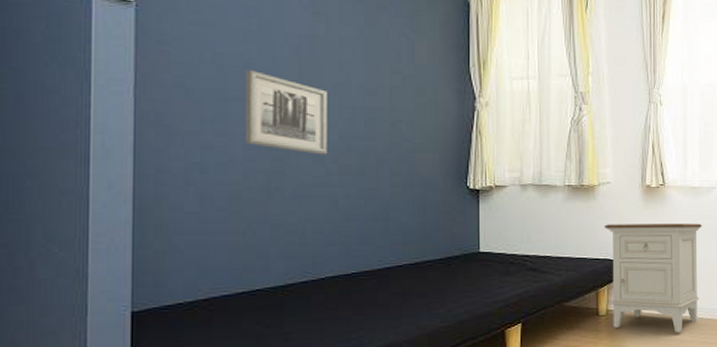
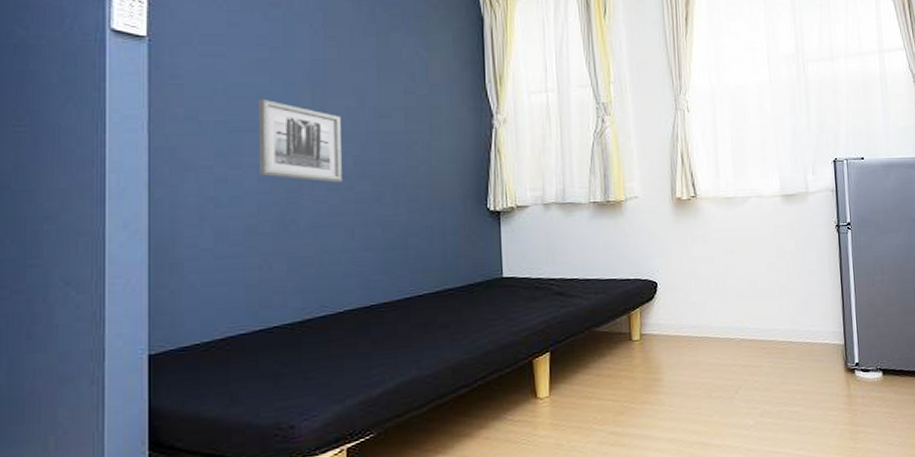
nightstand: present [604,223,702,333] -> none [633,236,740,356]

